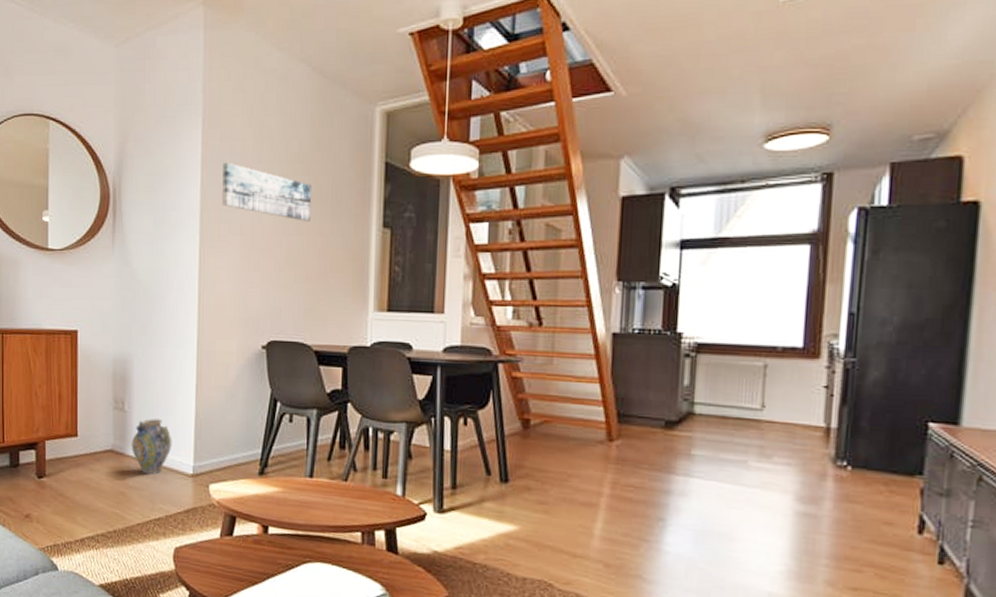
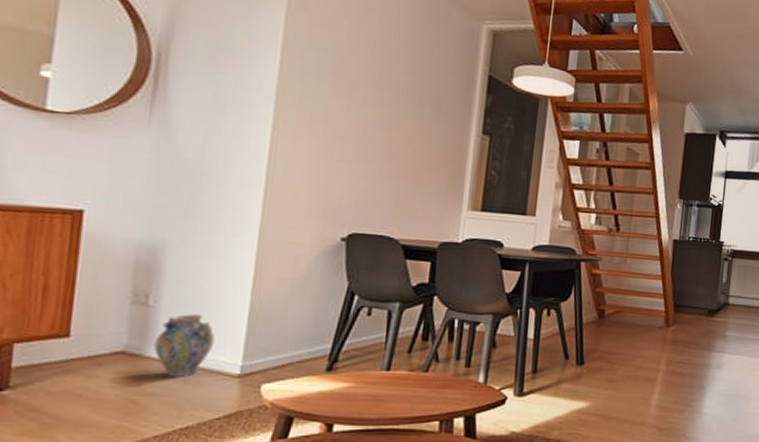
wall art: present [222,162,311,222] -> none [305,47,411,120]

